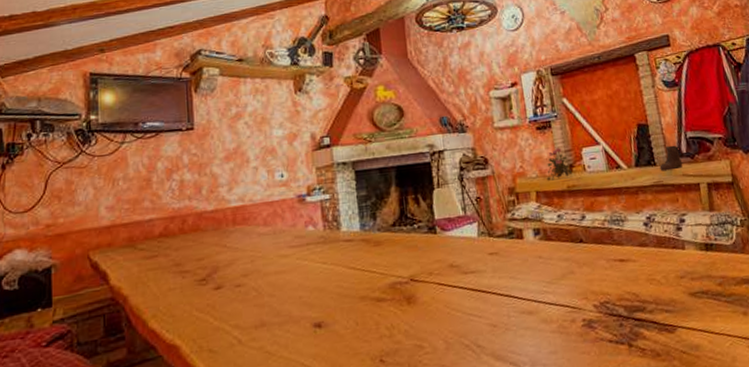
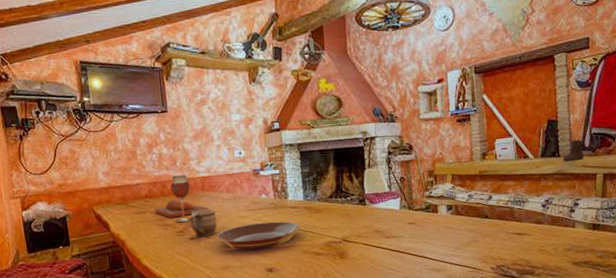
bread loaf: none [169,237,240,263] -> present [154,200,208,218]
wineglass: none [192,205,218,268] -> present [170,175,192,223]
mug: none [215,247,251,287] -> present [190,208,218,238]
plate: none [249,259,356,300] -> present [216,221,300,250]
flower bouquet: present [546,147,573,181] -> none [462,138,485,166]

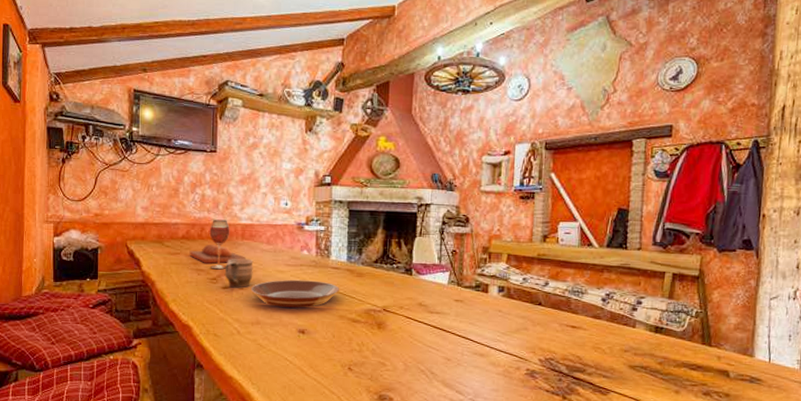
boot: present [563,139,584,162] -> none [630,233,654,256]

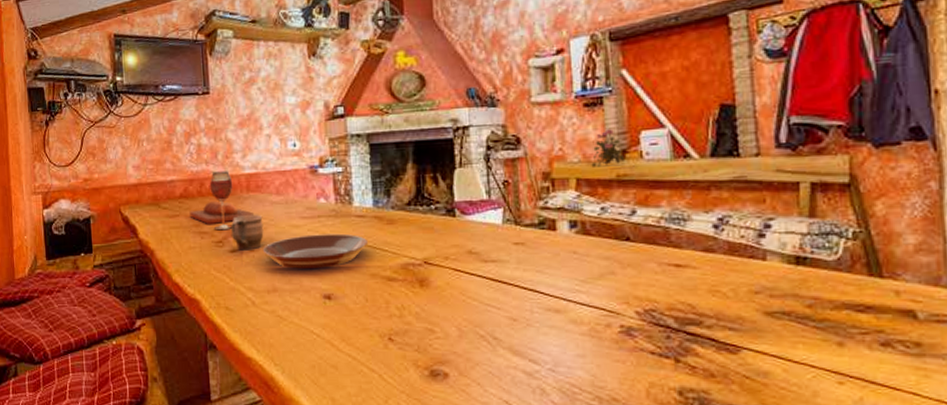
flower bouquet: none [520,218,546,247] -> present [591,129,626,167]

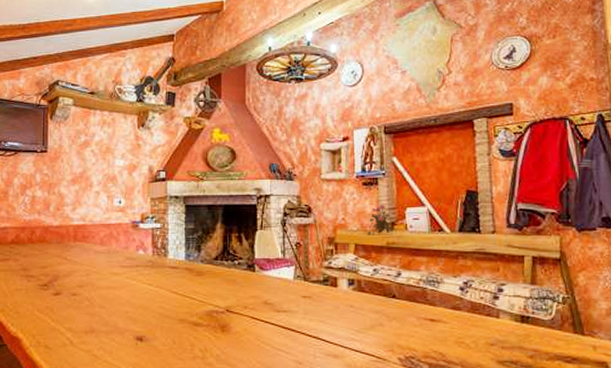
bread loaf: present [189,202,253,224] -> none [19,249,78,269]
wineglass: present [209,171,233,231] -> none [40,221,62,275]
mug: present [231,214,264,251] -> none [56,261,87,294]
plate: present [262,233,368,269] -> none [84,282,178,313]

